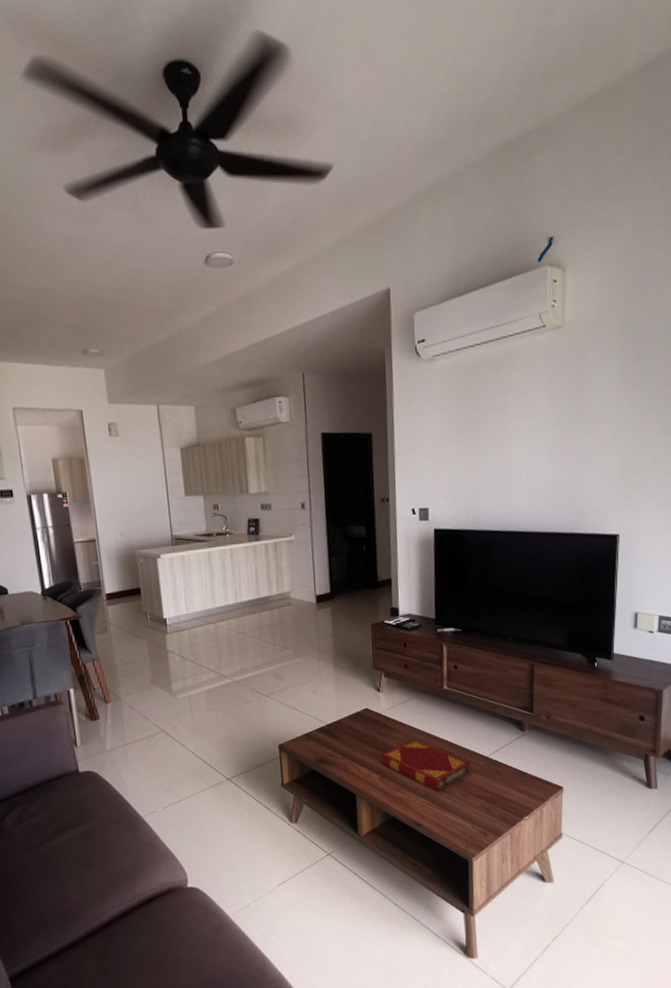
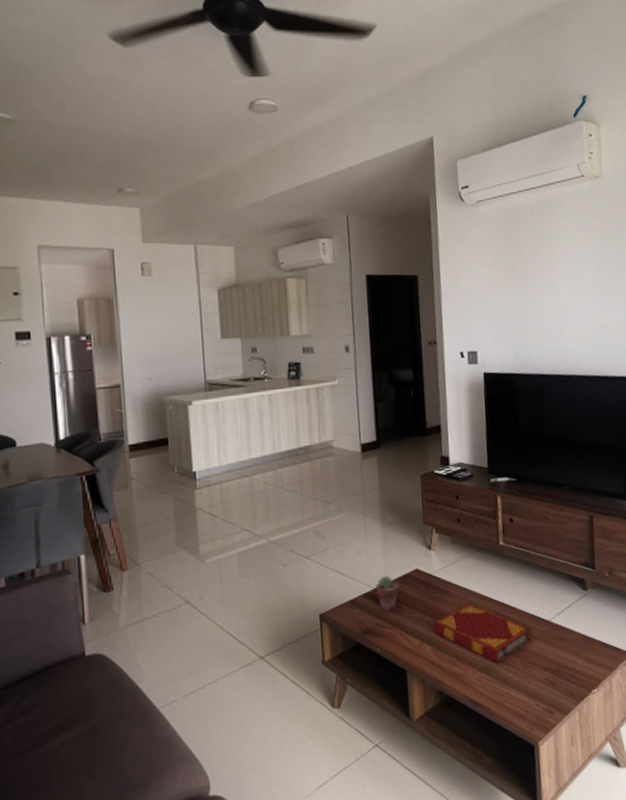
potted succulent: none [328,713,351,744] -> present [374,575,400,612]

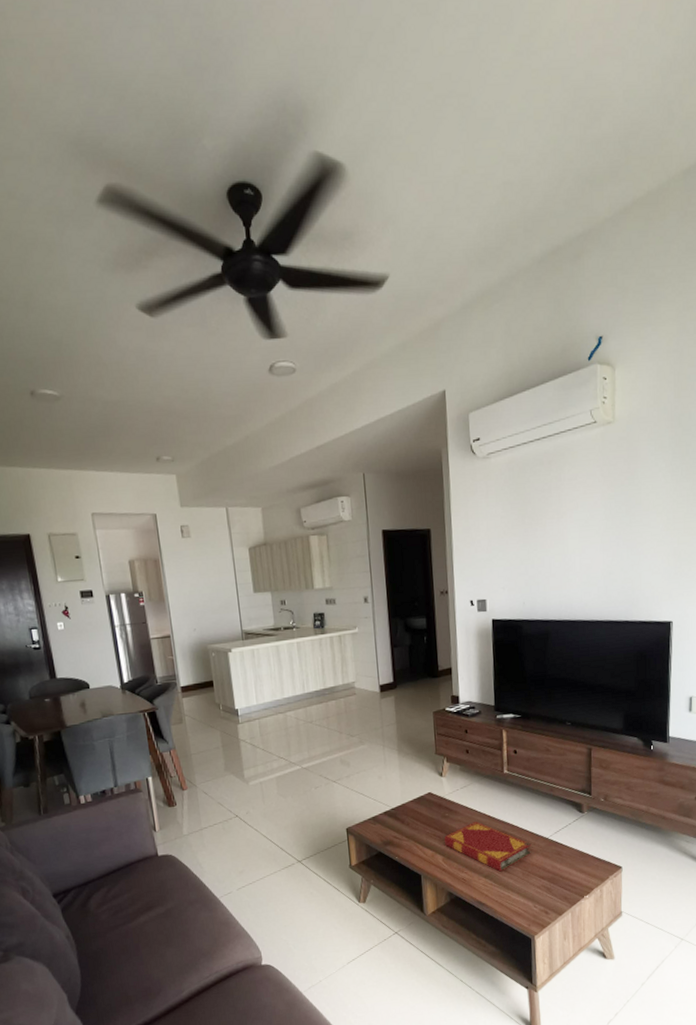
potted succulent: present [374,575,400,612] -> none [393,797,415,827]

